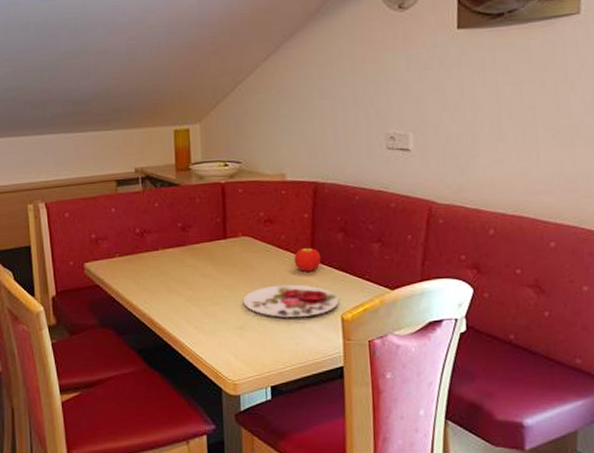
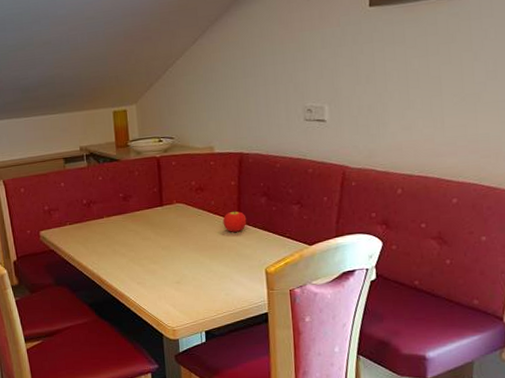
plate: present [243,284,339,317] -> none [178,243,264,272]

